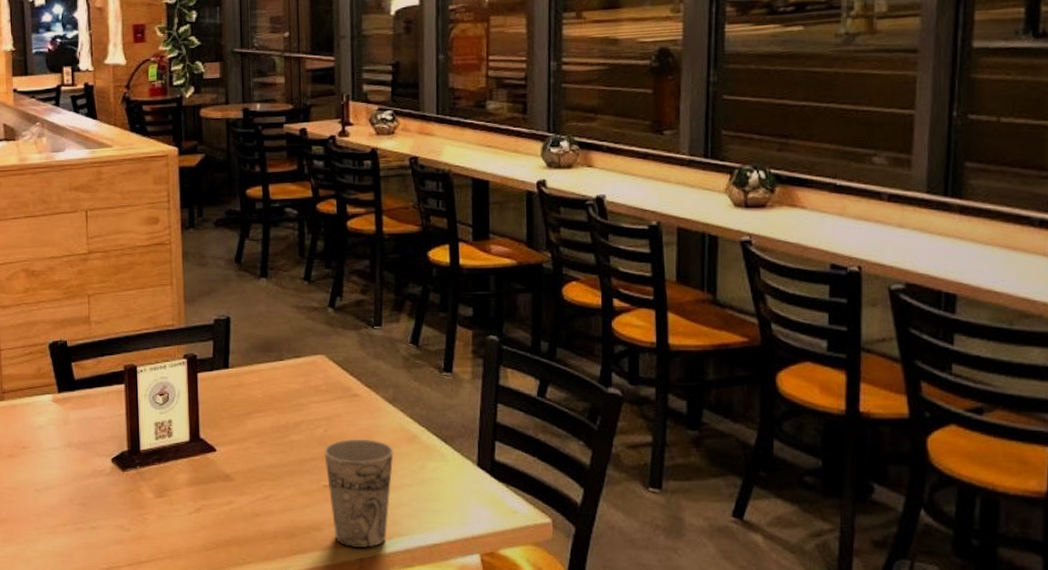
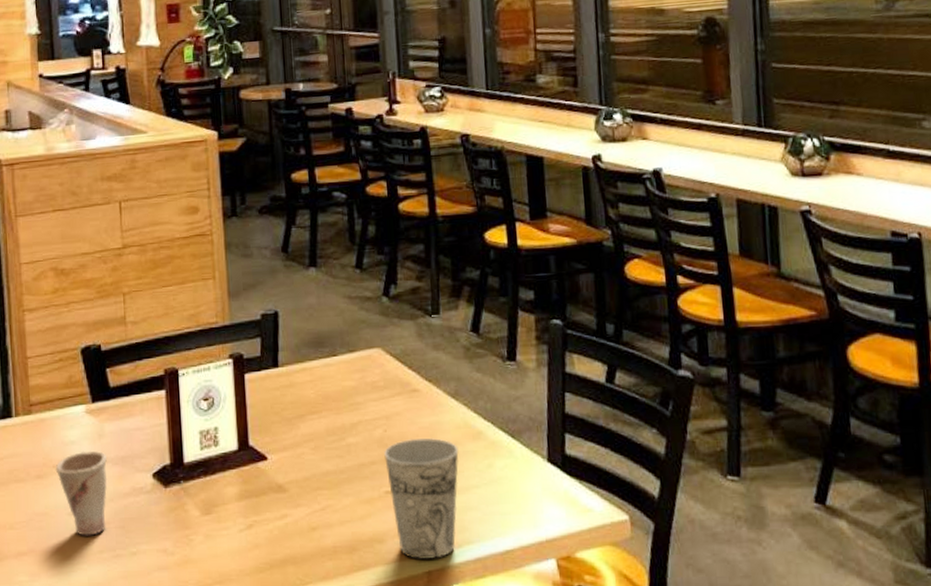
cup: none [25,435,71,510] -> present [55,450,108,536]

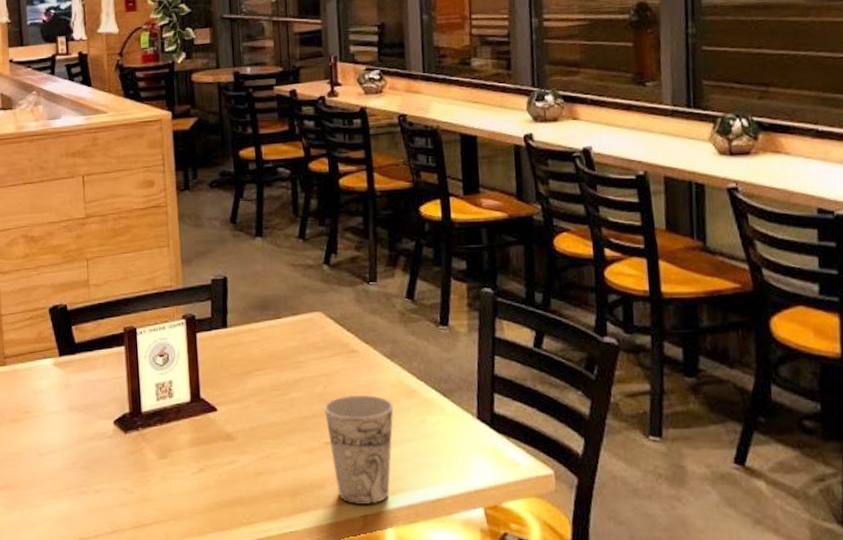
cup: present [55,450,108,536] -> none [27,399,74,474]

